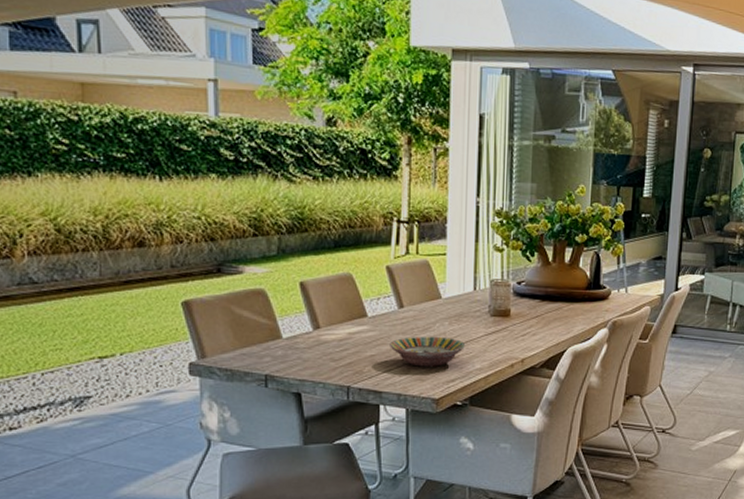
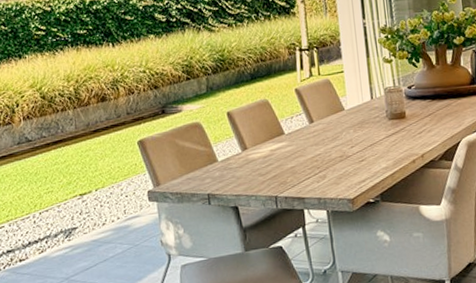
serving bowl: present [390,336,466,367] -> none [306,143,371,172]

